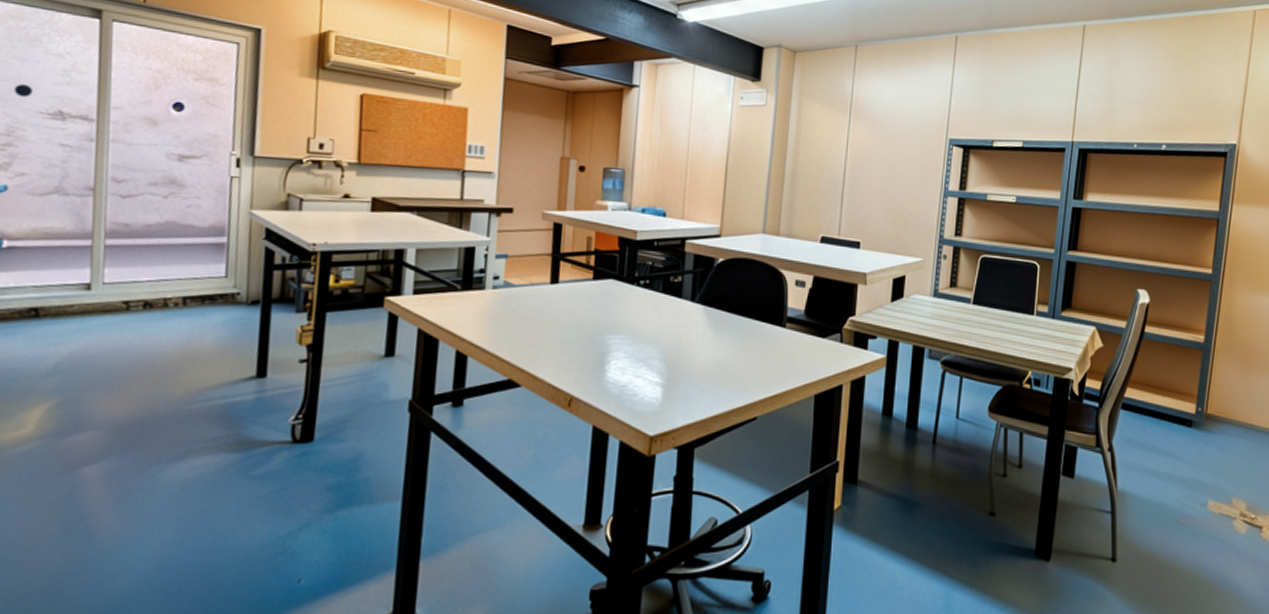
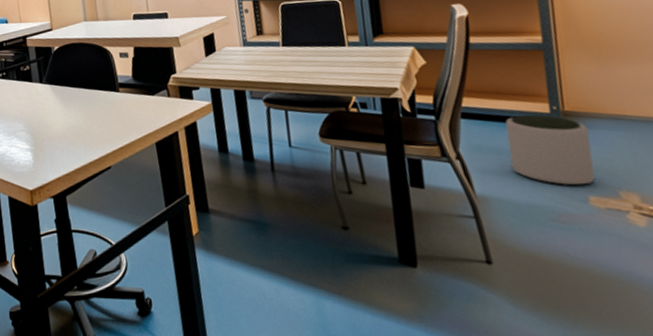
plant pot: none [1152,413,1222,489] -> present [505,114,596,186]

